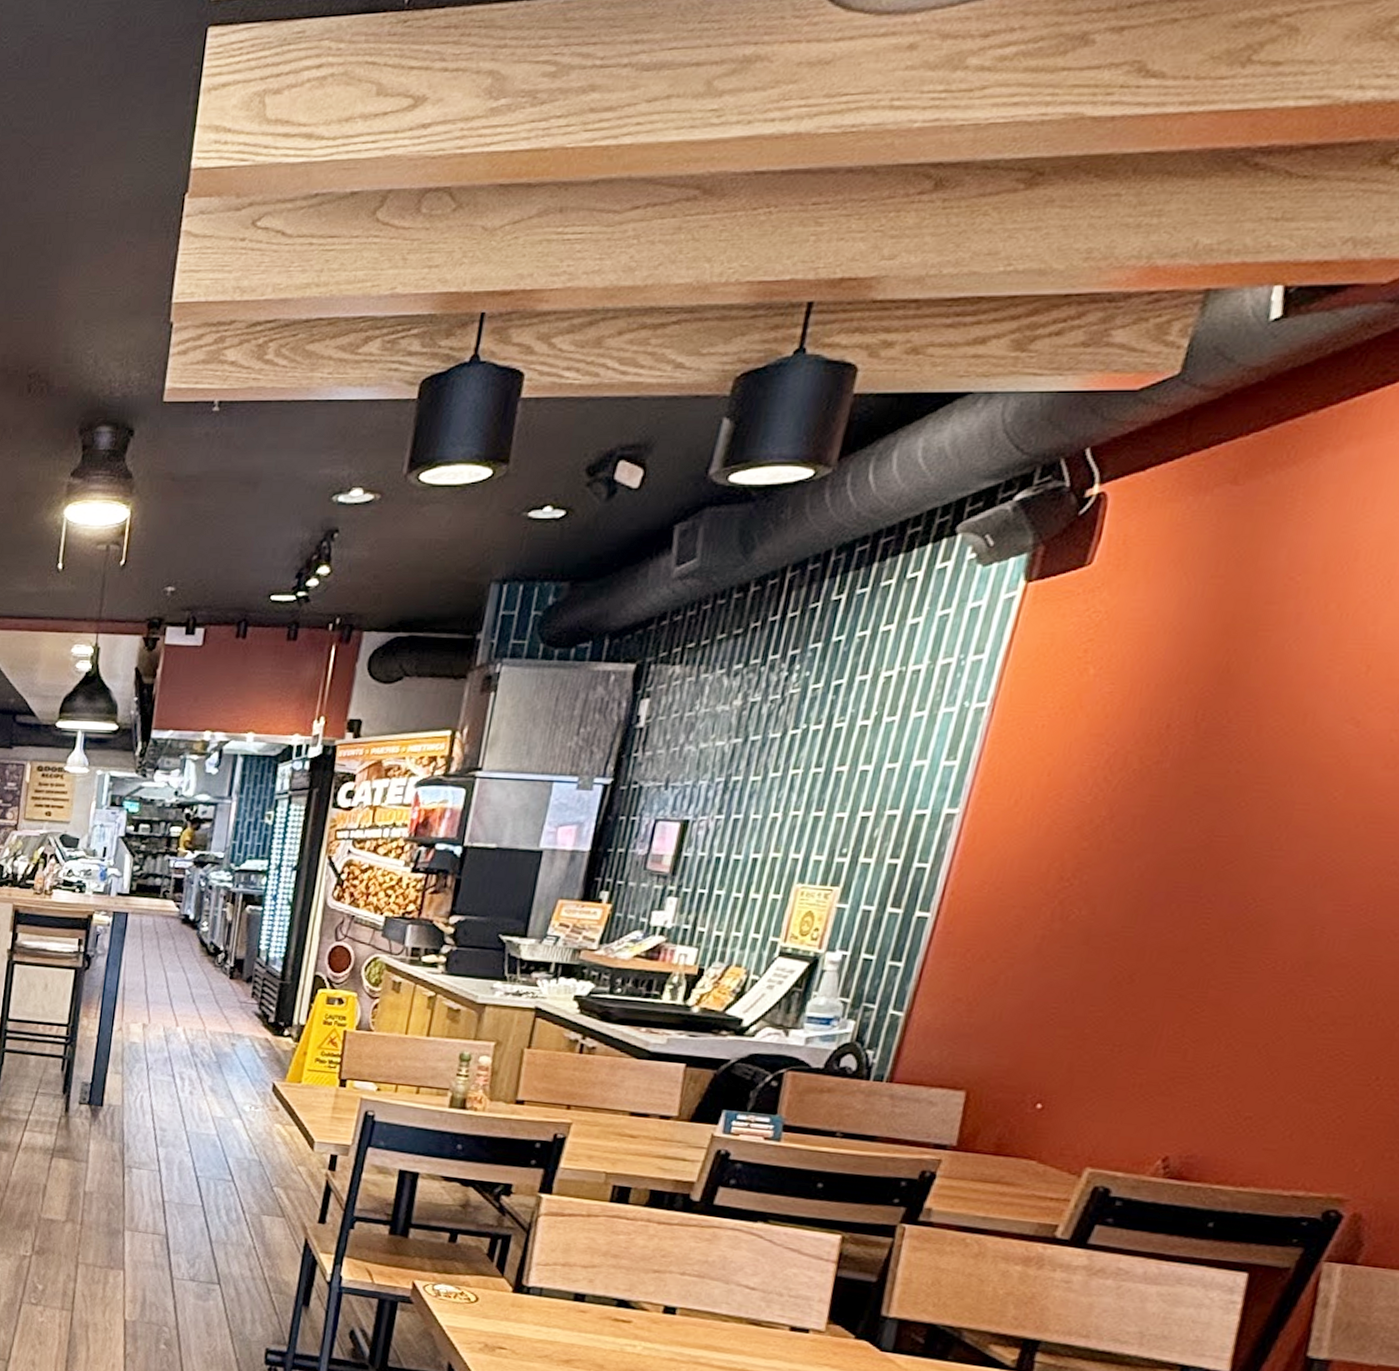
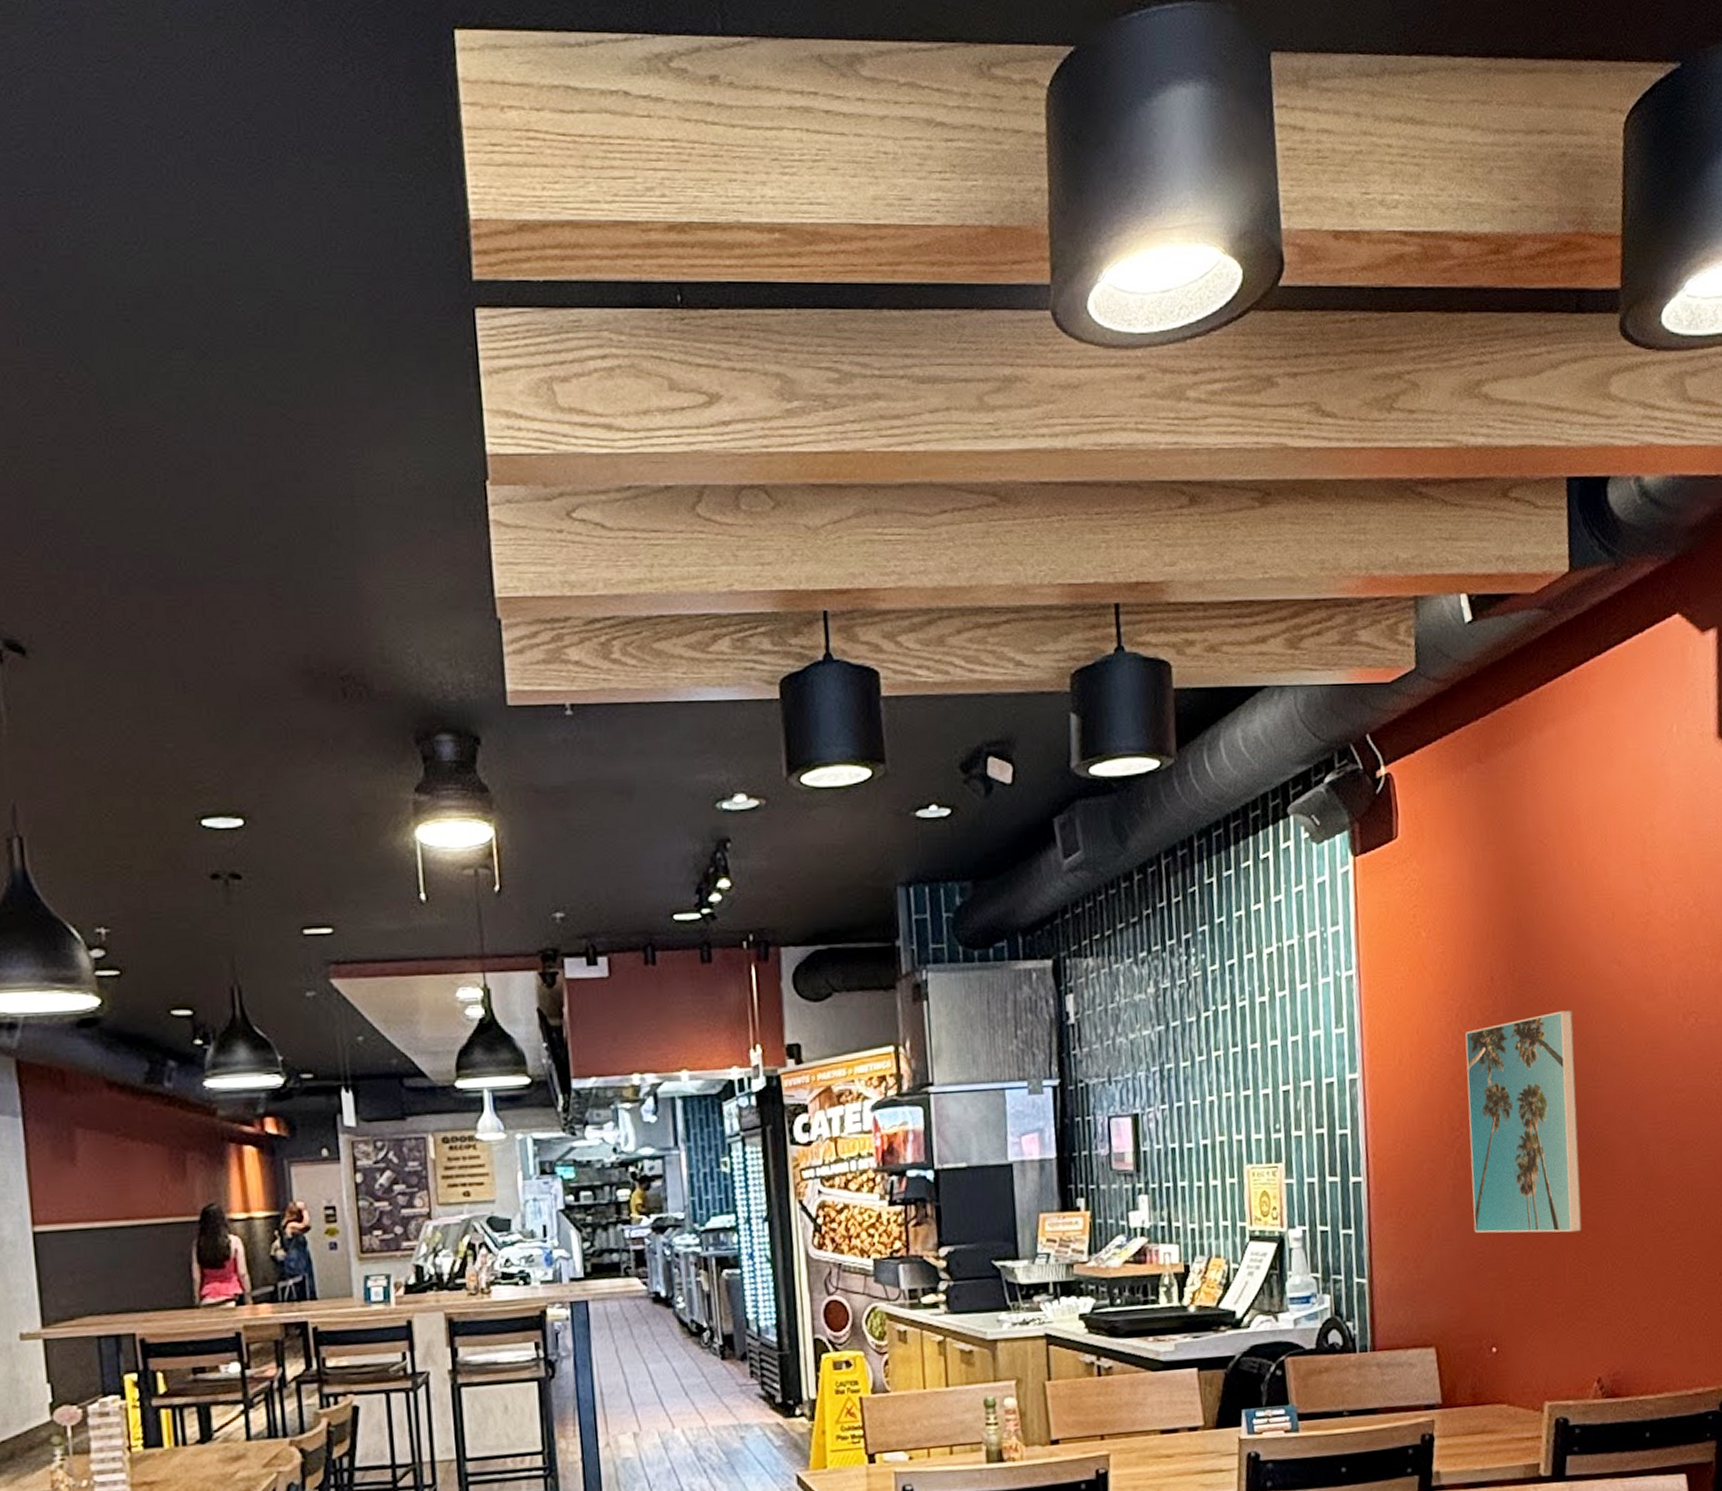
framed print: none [1053,769,1269,1006] -> present [1465,1010,1582,1234]

